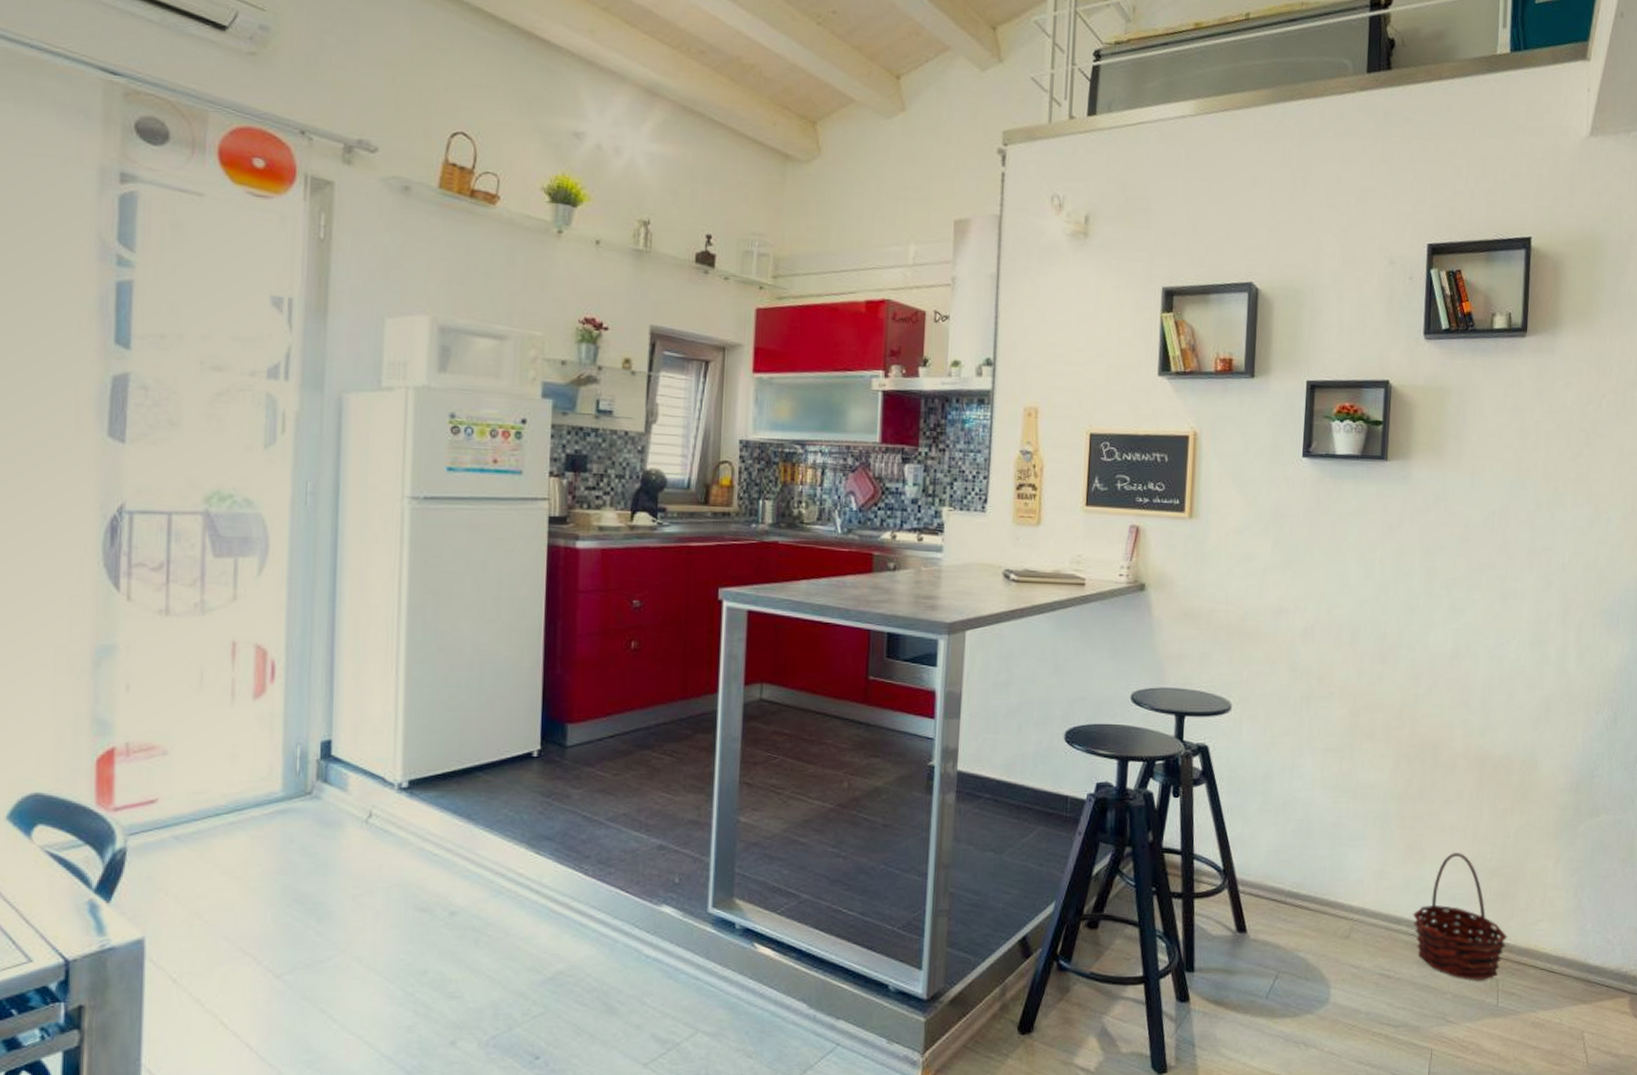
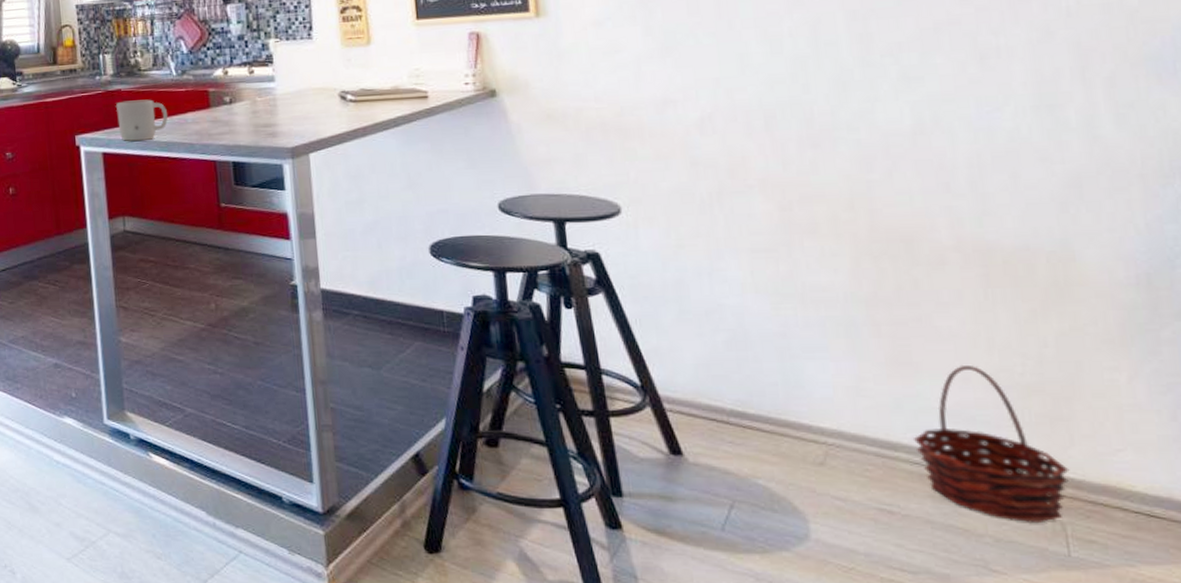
mug: none [769,555,826,601] -> present [115,99,168,141]

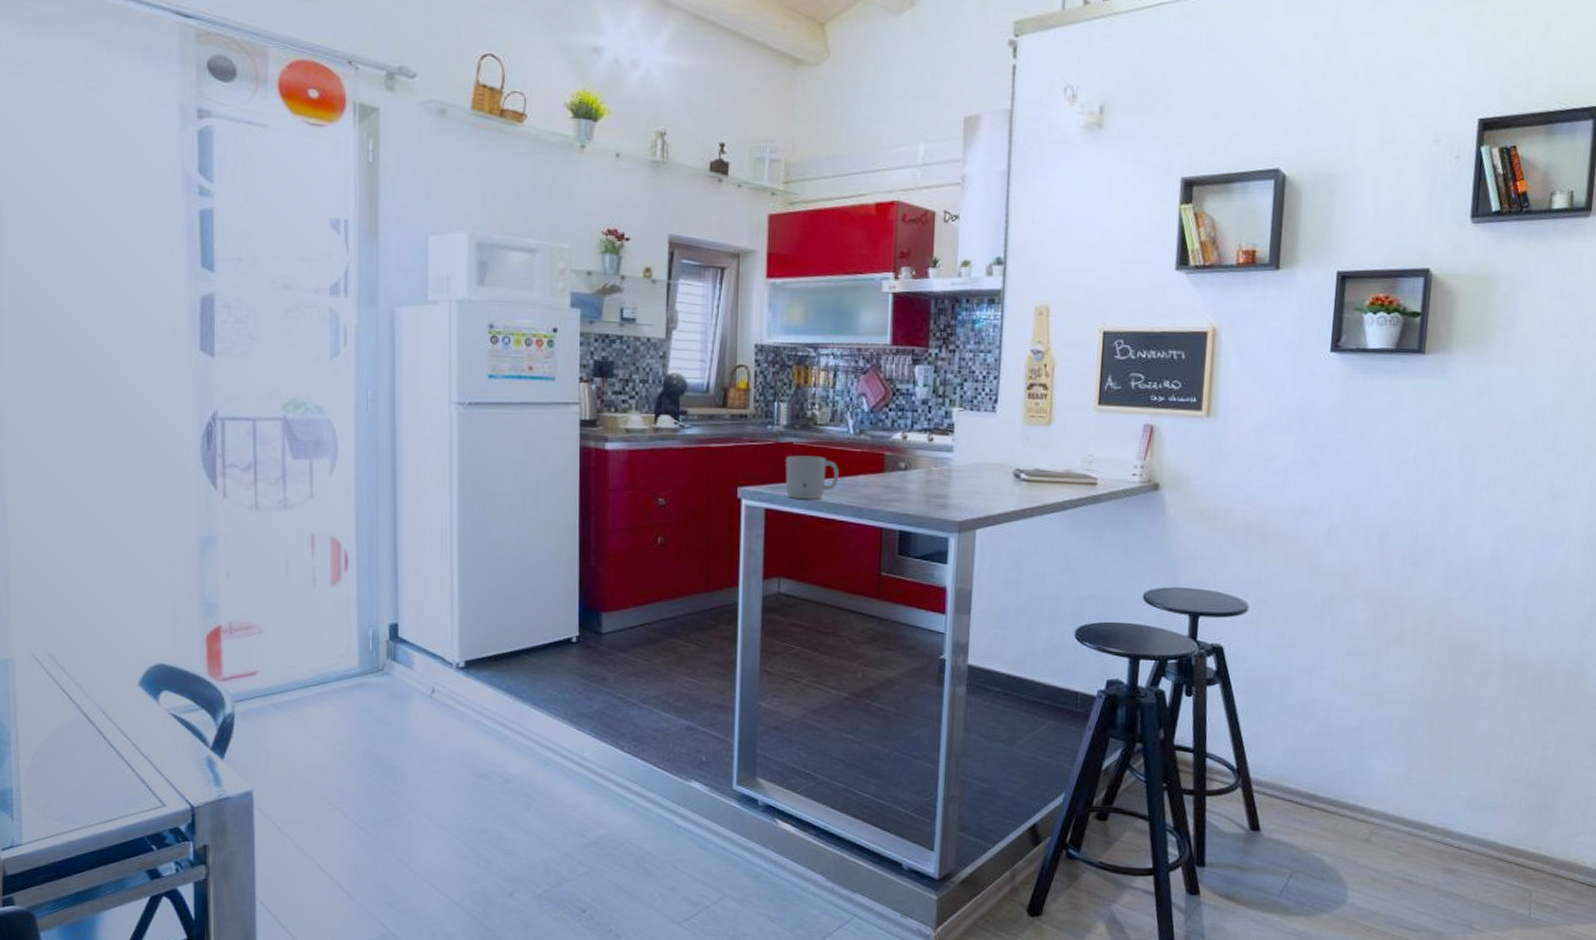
basket: present [912,364,1070,522] -> none [1438,760,1544,890]

